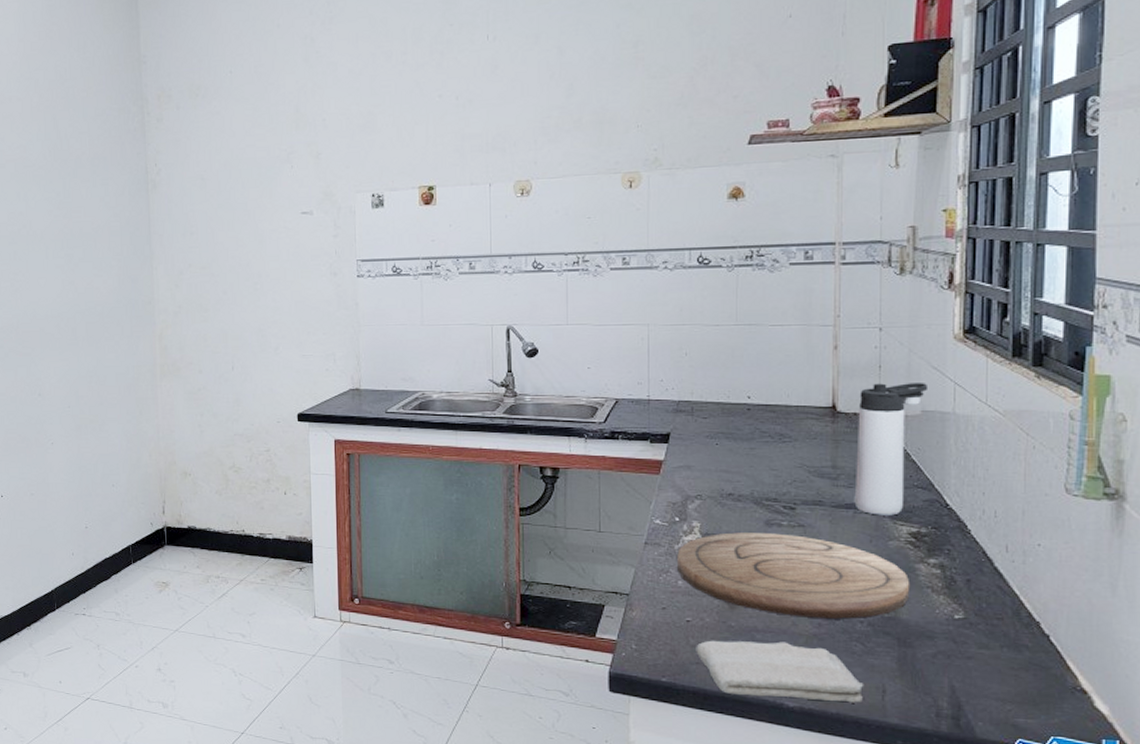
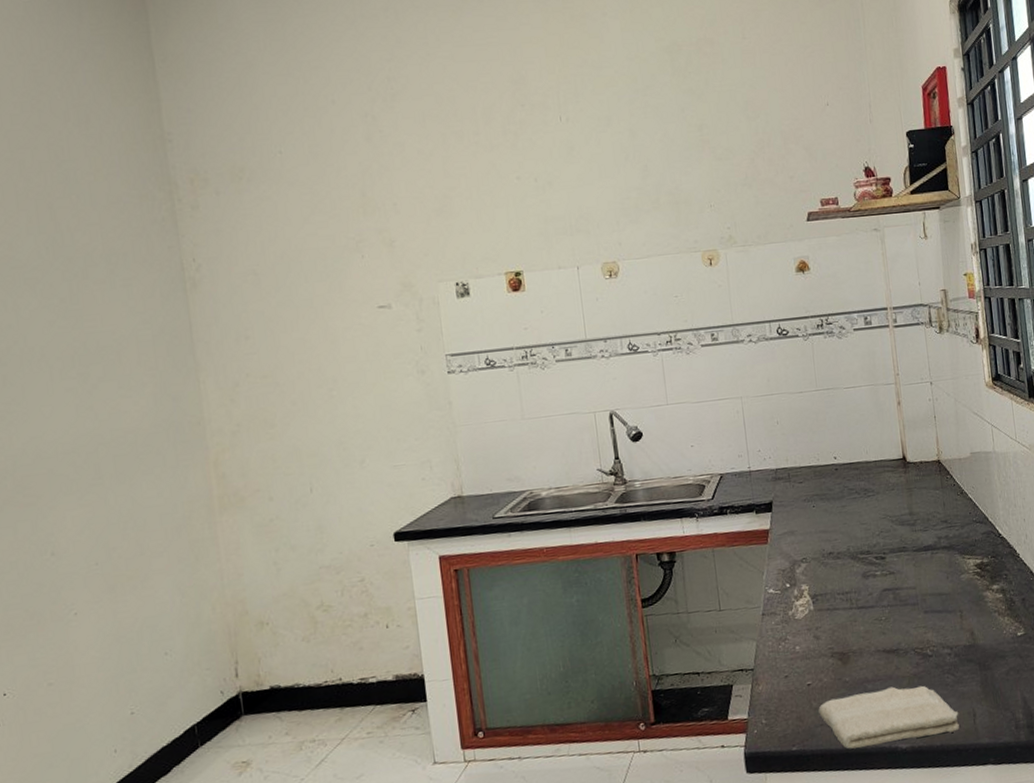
cutting board: present [677,532,910,619] -> none [792,582,983,662]
thermos bottle: present [854,383,929,516] -> none [922,428,973,553]

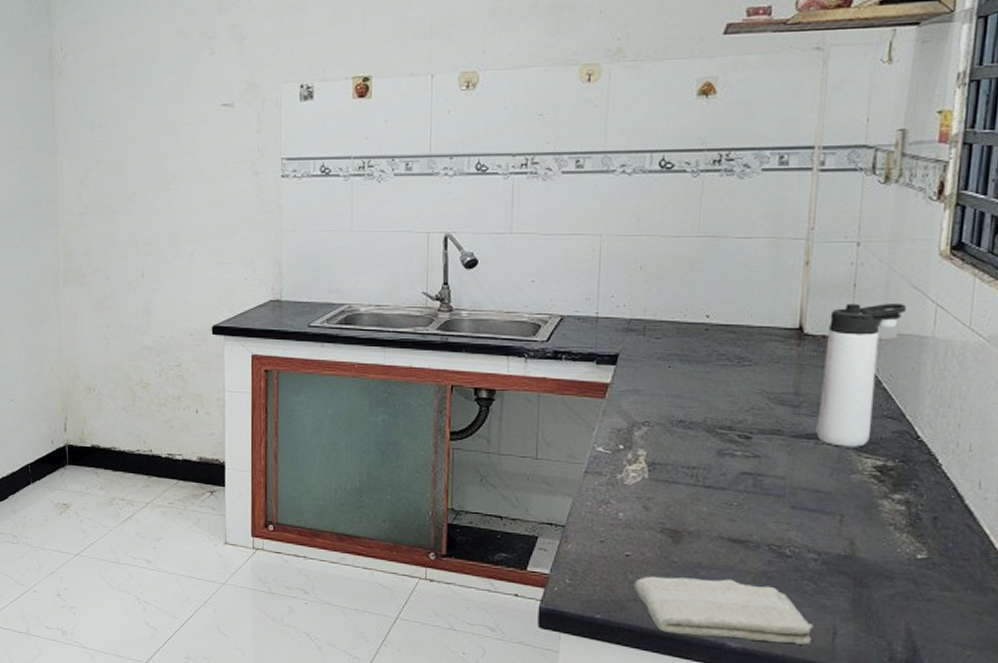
thermos bottle: none [922,428,973,553] -> present [816,303,907,447]

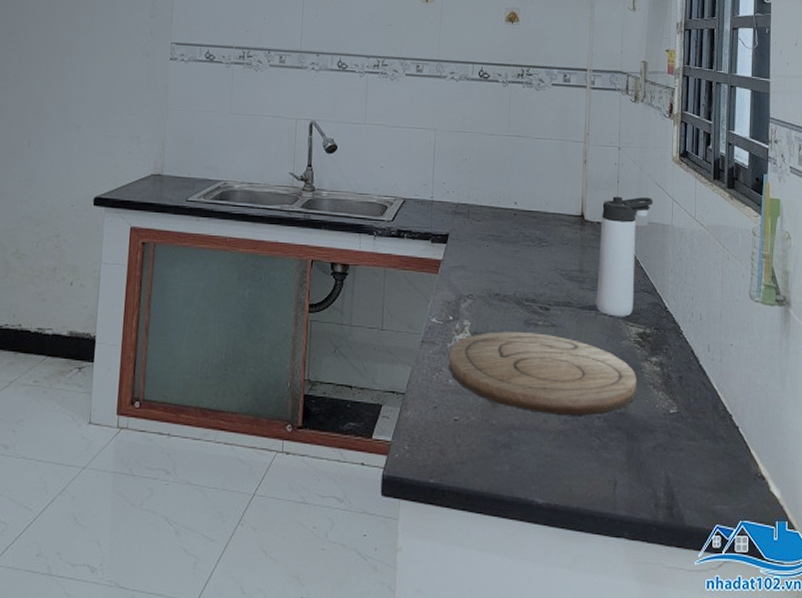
cutting board: none [619,462,872,557] -> present [449,331,637,415]
washcloth: present [634,576,814,645] -> none [461,438,600,497]

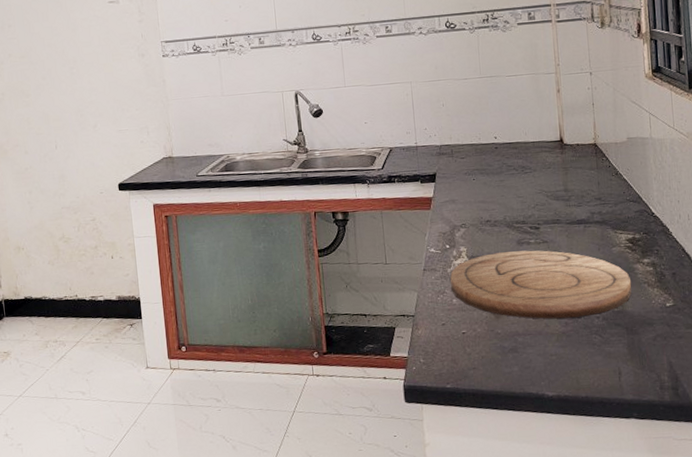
thermos bottle: present [596,196,654,317] -> none [580,115,631,227]

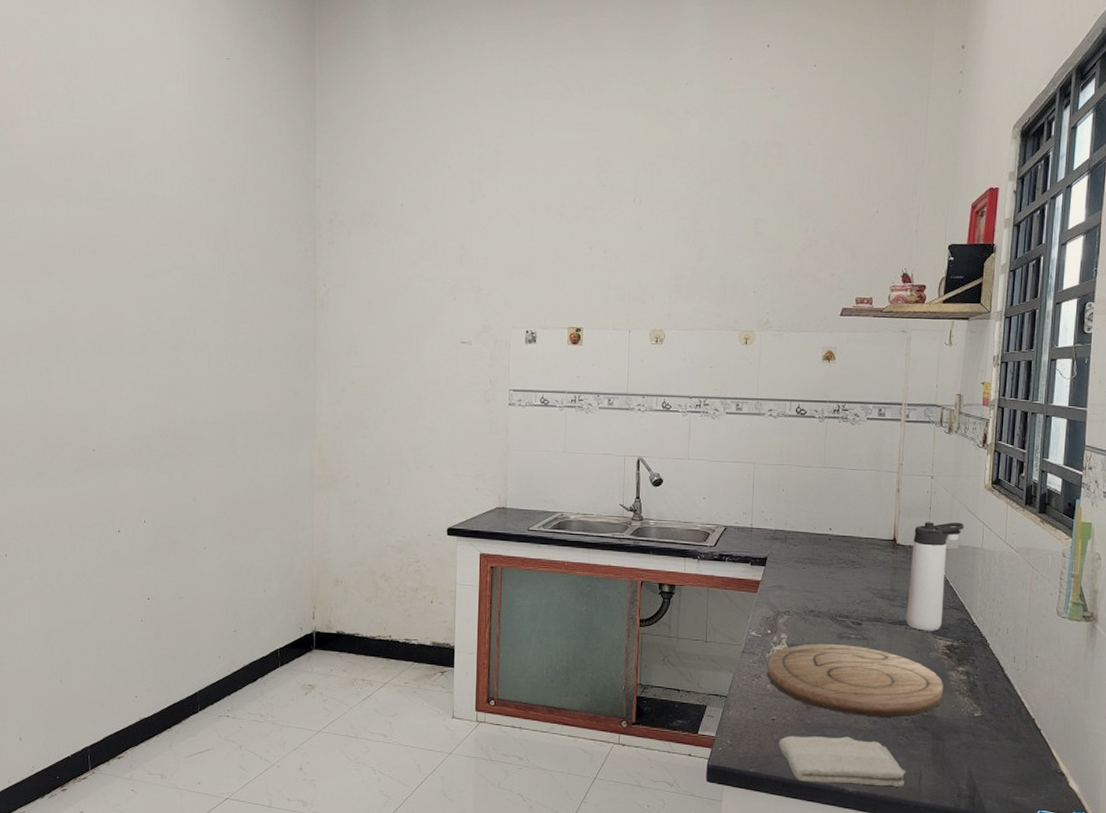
washcloth: none [472,341,605,392] -> present [778,735,906,787]
thermos bottle: none [580,115,631,227] -> present [906,522,965,631]

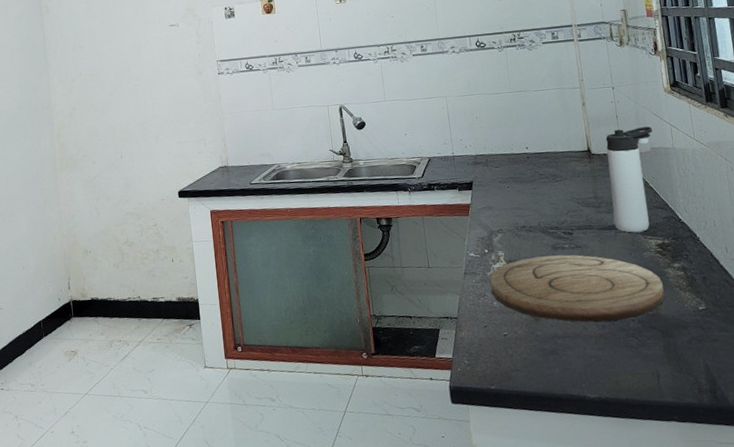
washcloth: present [778,735,906,787] -> none [514,343,644,394]

